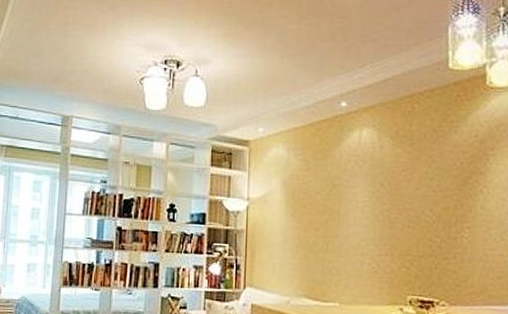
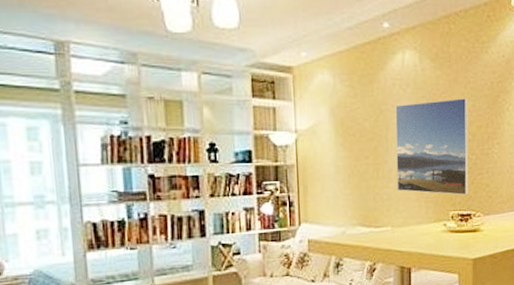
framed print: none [348,177,432,281] -> present [395,98,469,196]

